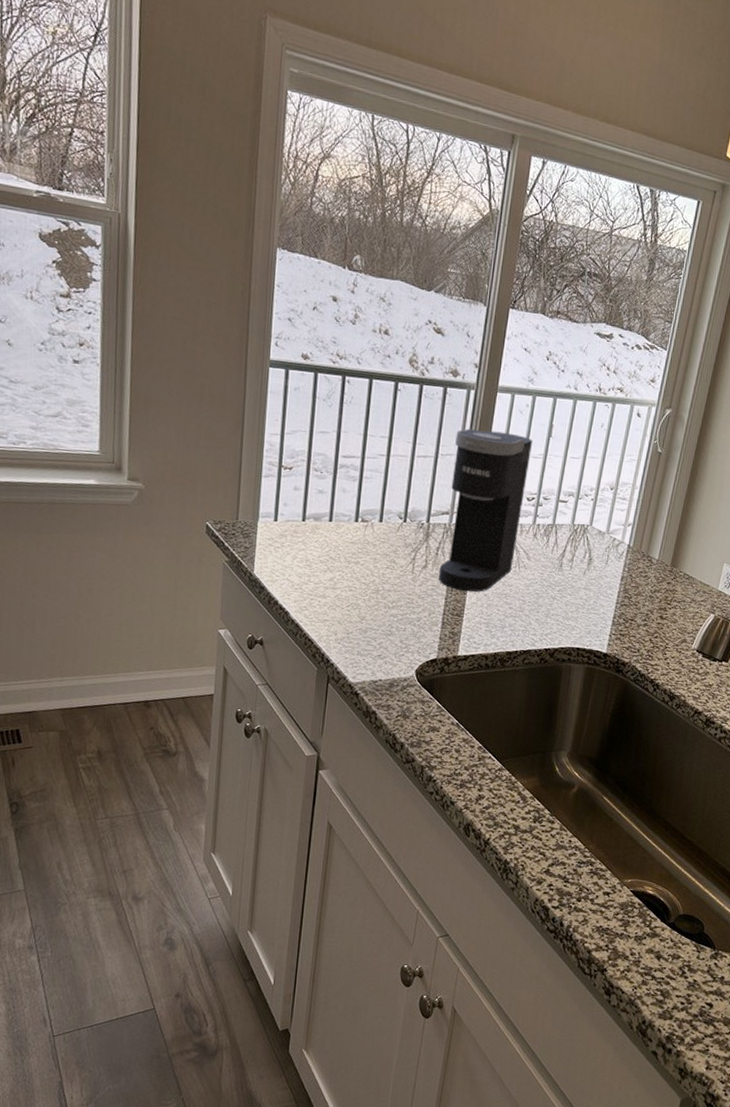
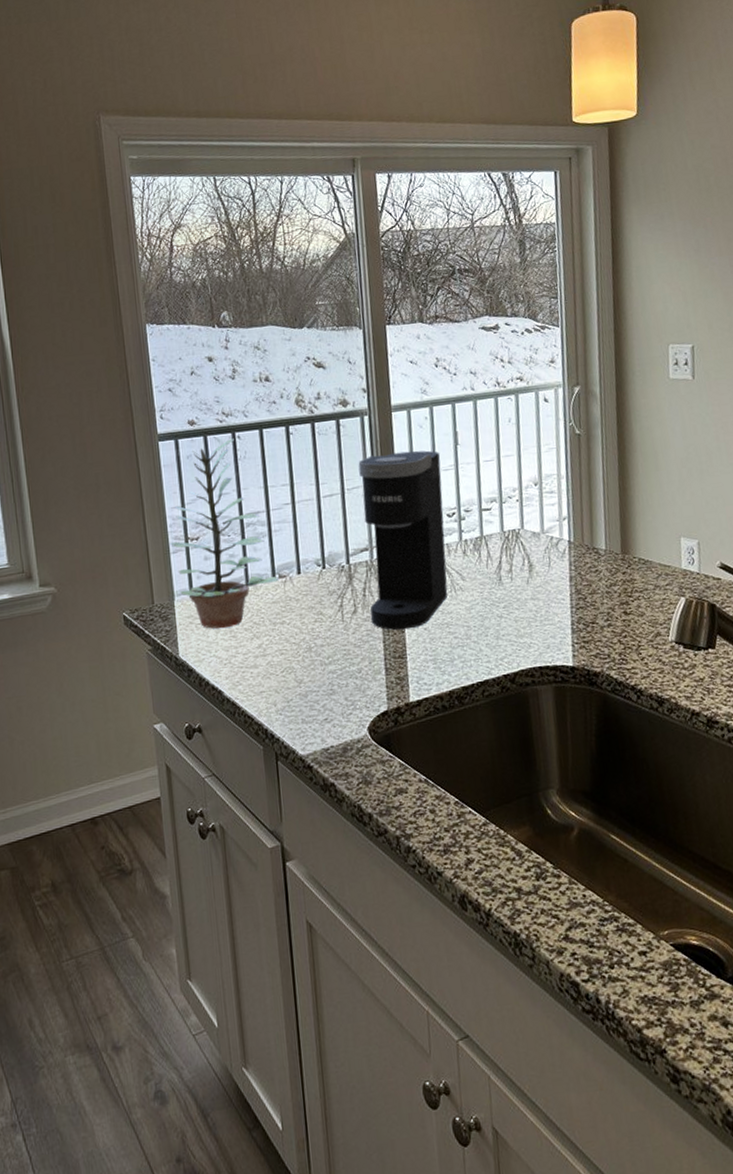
plant: none [263,381,361,557] -> present [170,438,279,629]

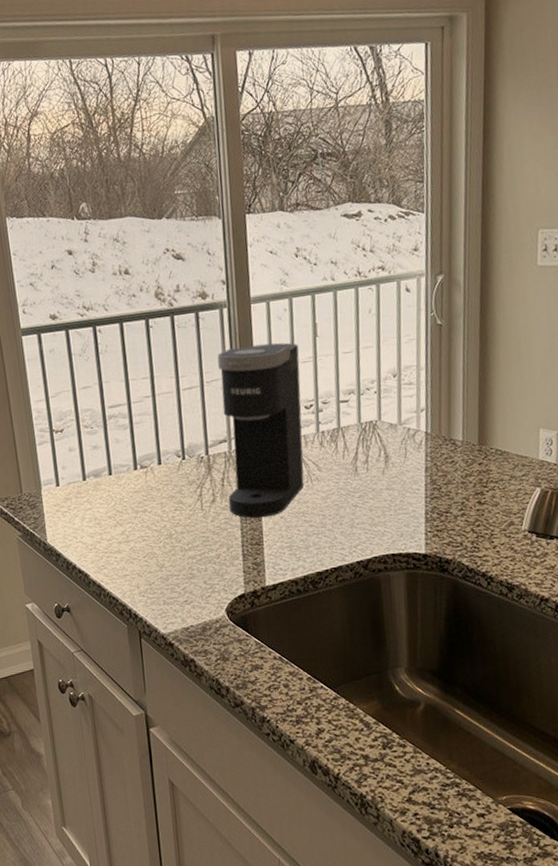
plant: present [170,438,279,629] -> none [36,332,141,517]

